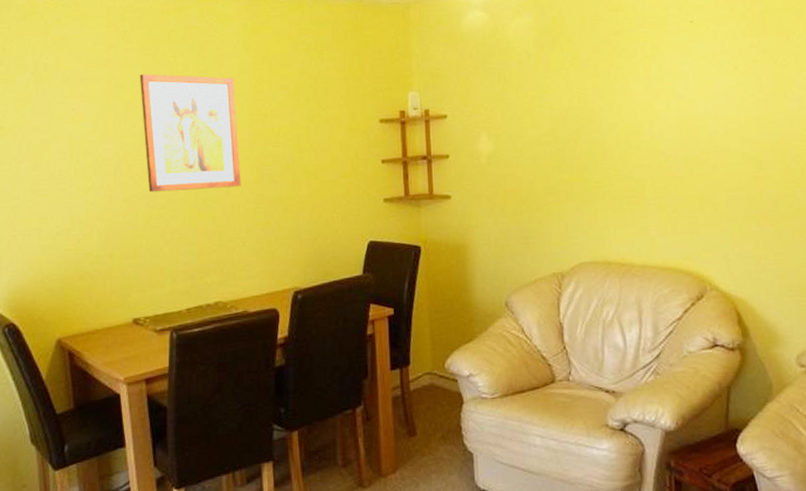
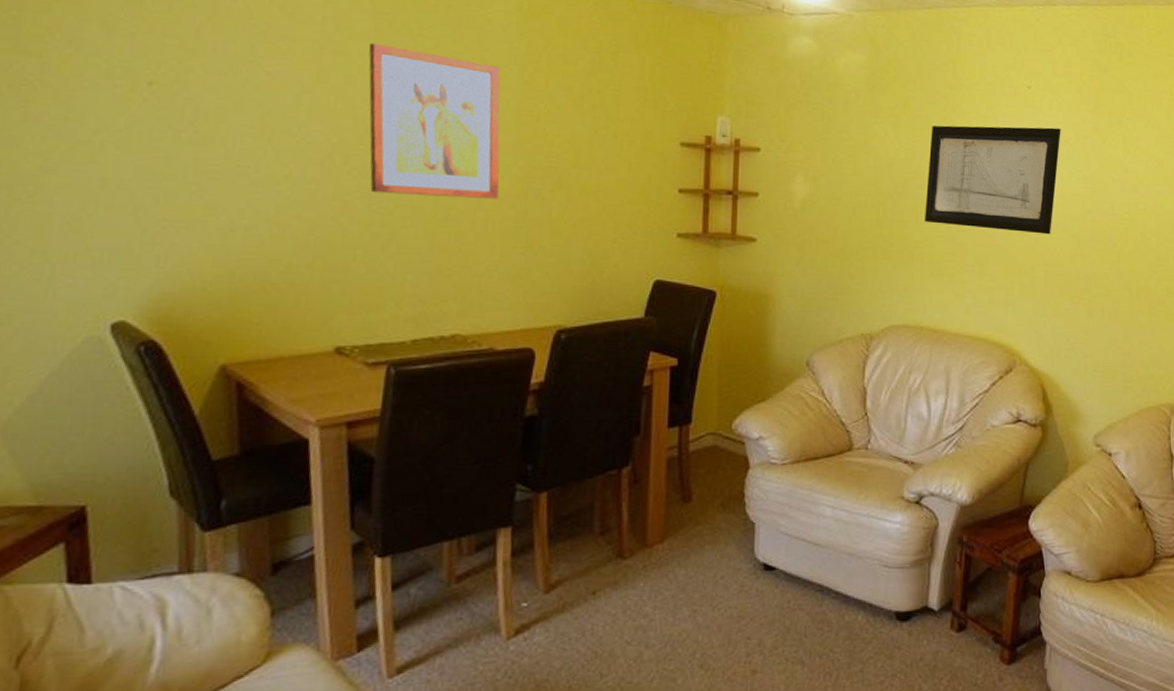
wall art: none [600,56,730,163] -> present [925,125,1061,235]

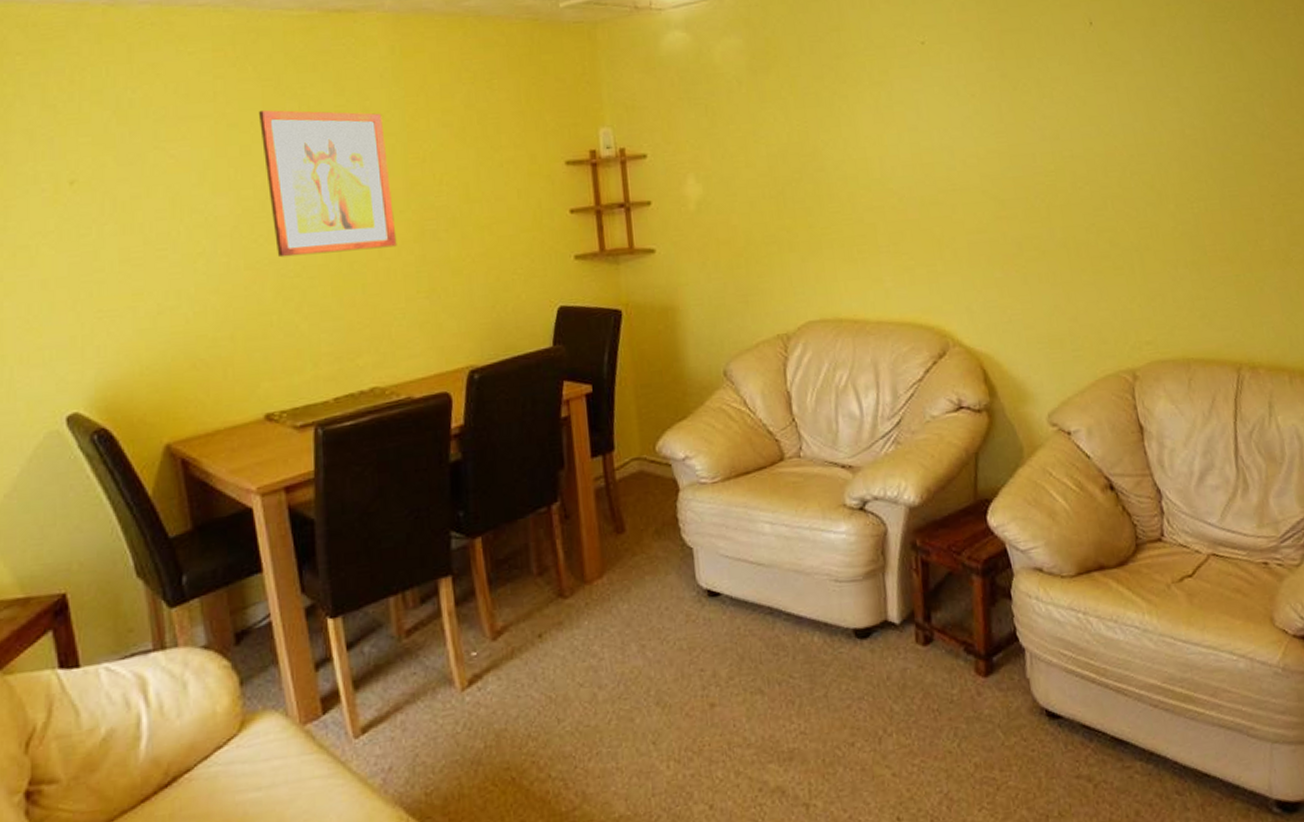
wall art: present [925,125,1061,235] -> none [822,82,969,206]

